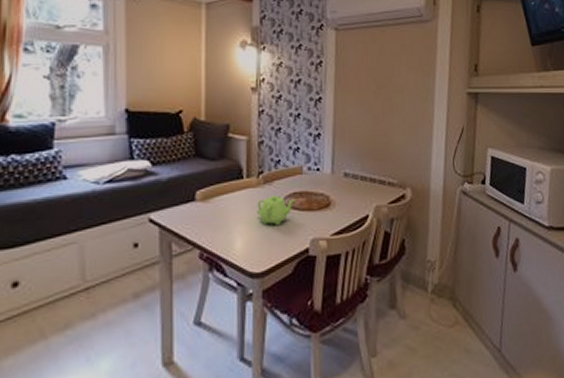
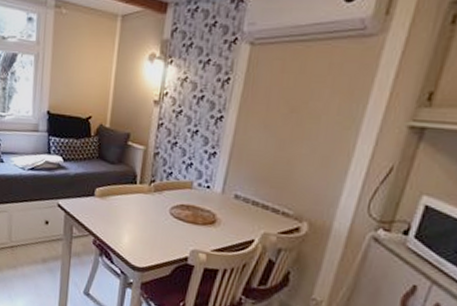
teapot: present [257,195,296,226] -> none [145,203,182,232]

